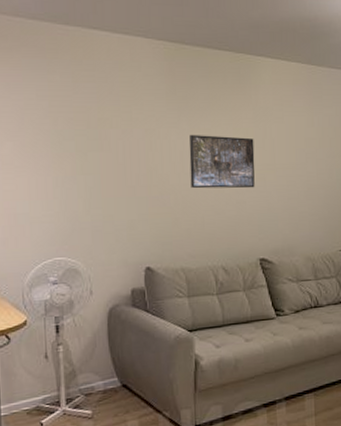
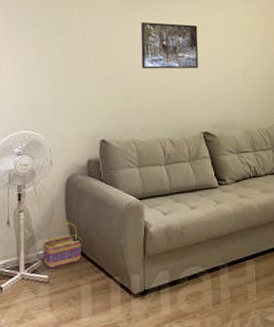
basket: none [85,351,128,404] -> present [43,218,82,269]

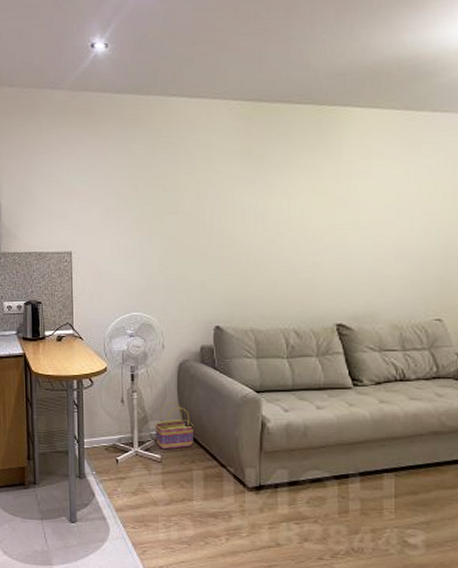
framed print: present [140,21,199,69] -> none [263,194,335,250]

